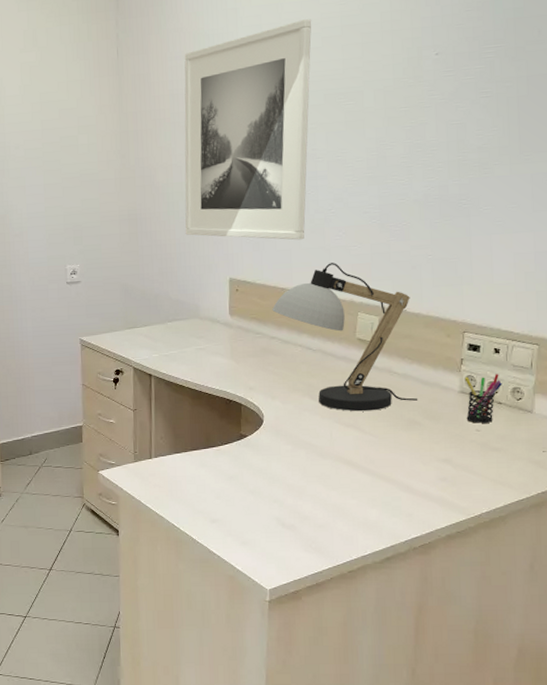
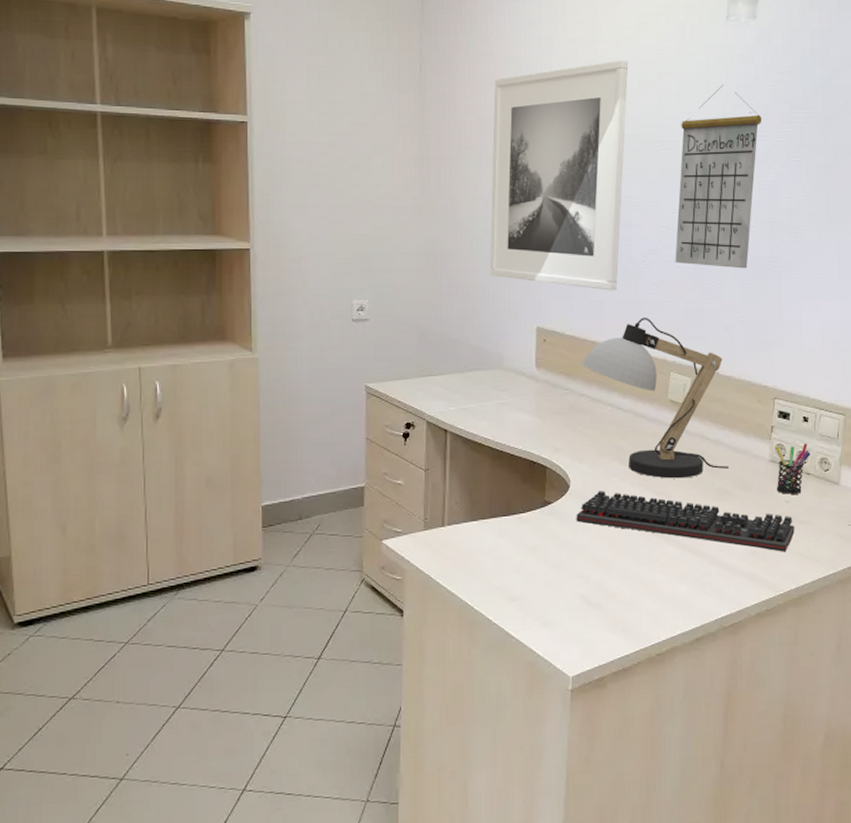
keyboard: none [270,424,486,478] -> present [576,490,795,552]
calendar: none [361,29,449,209] -> present [675,84,762,269]

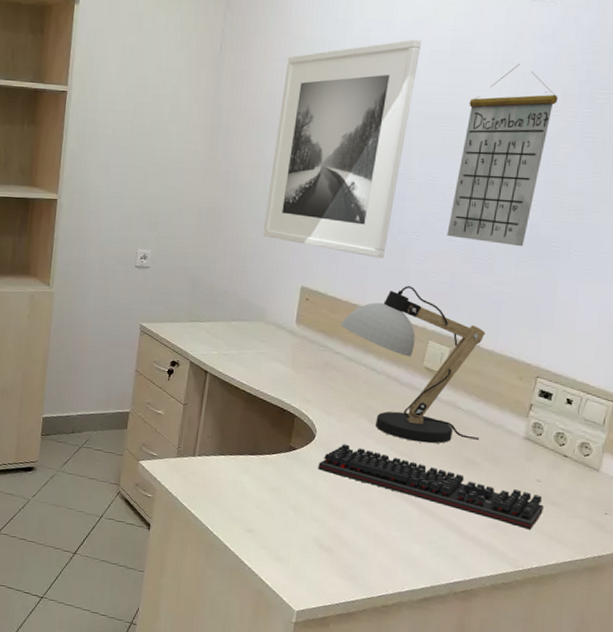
pen holder: present [775,443,810,494] -> none [528,423,571,475]

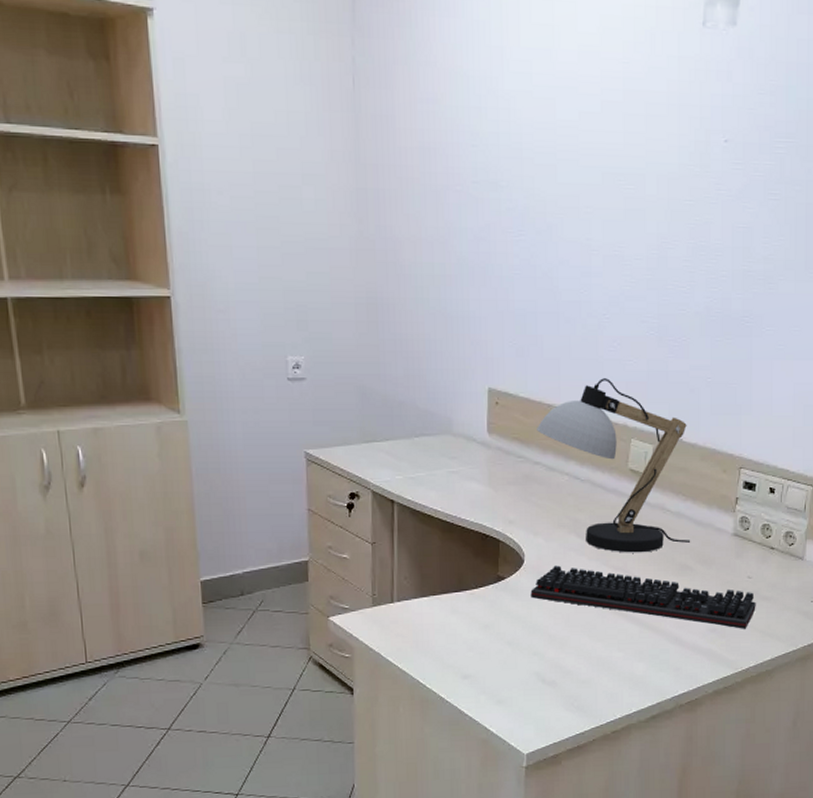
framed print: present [262,38,422,259] -> none [436,73,591,348]
calendar: present [447,63,558,247] -> none [638,106,739,324]

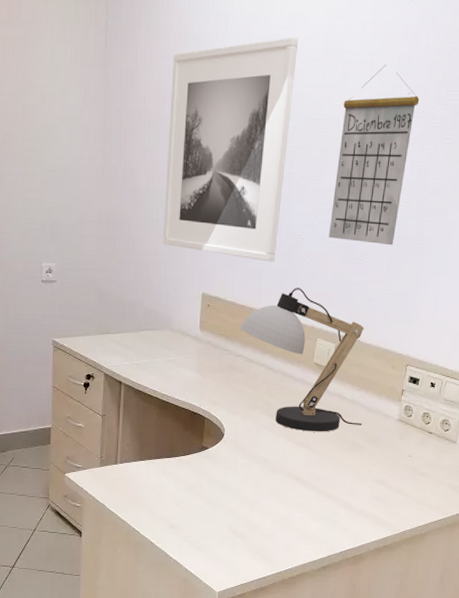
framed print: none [436,73,591,348] -> present [162,36,299,262]
keyboard: present [530,565,756,629] -> none [228,440,414,499]
calendar: none [638,106,739,324] -> present [328,64,420,246]

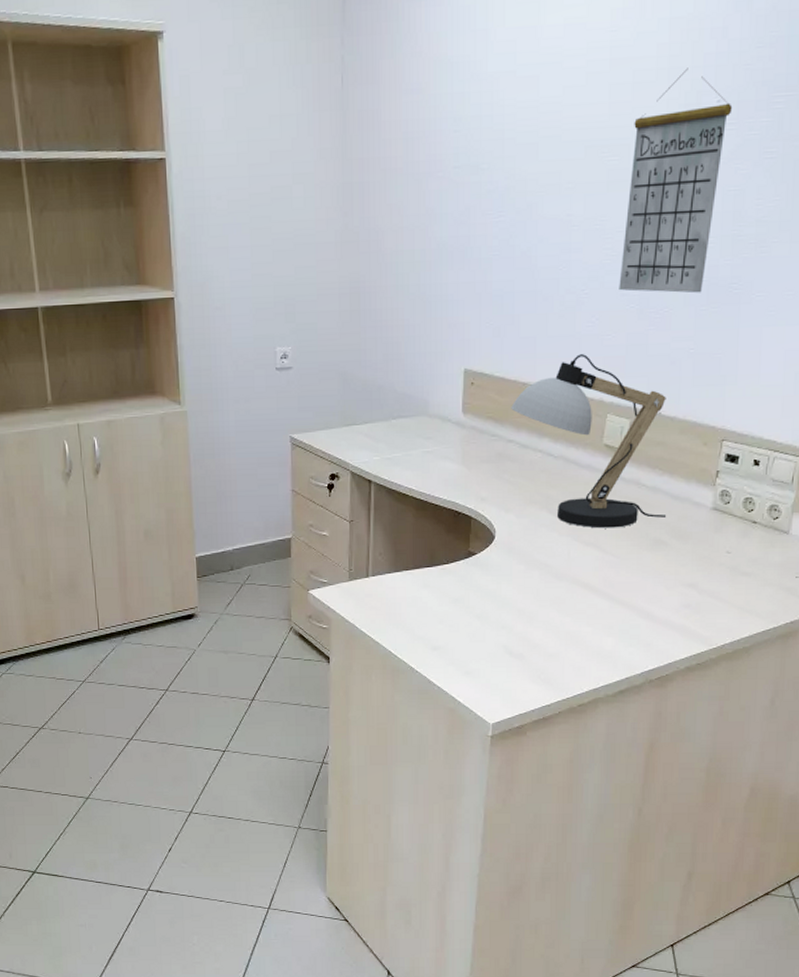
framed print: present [162,36,299,262] -> none [415,47,576,326]

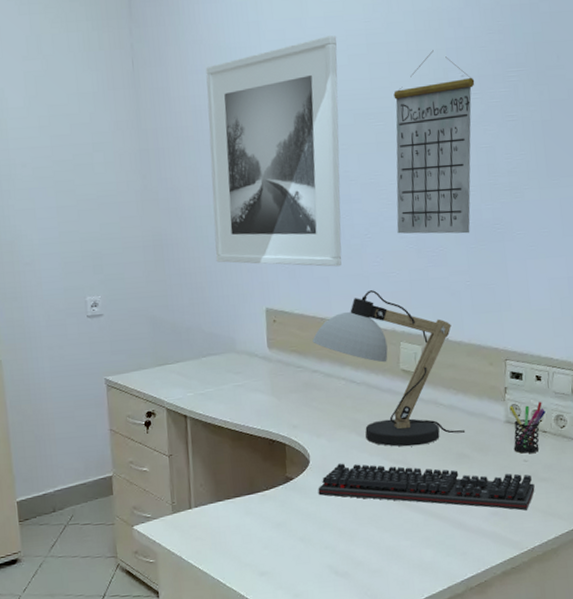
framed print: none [415,47,576,326] -> present [205,34,342,267]
keyboard: none [500,541,735,605] -> present [318,463,535,511]
pen holder: none [717,489,759,544] -> present [509,401,546,454]

